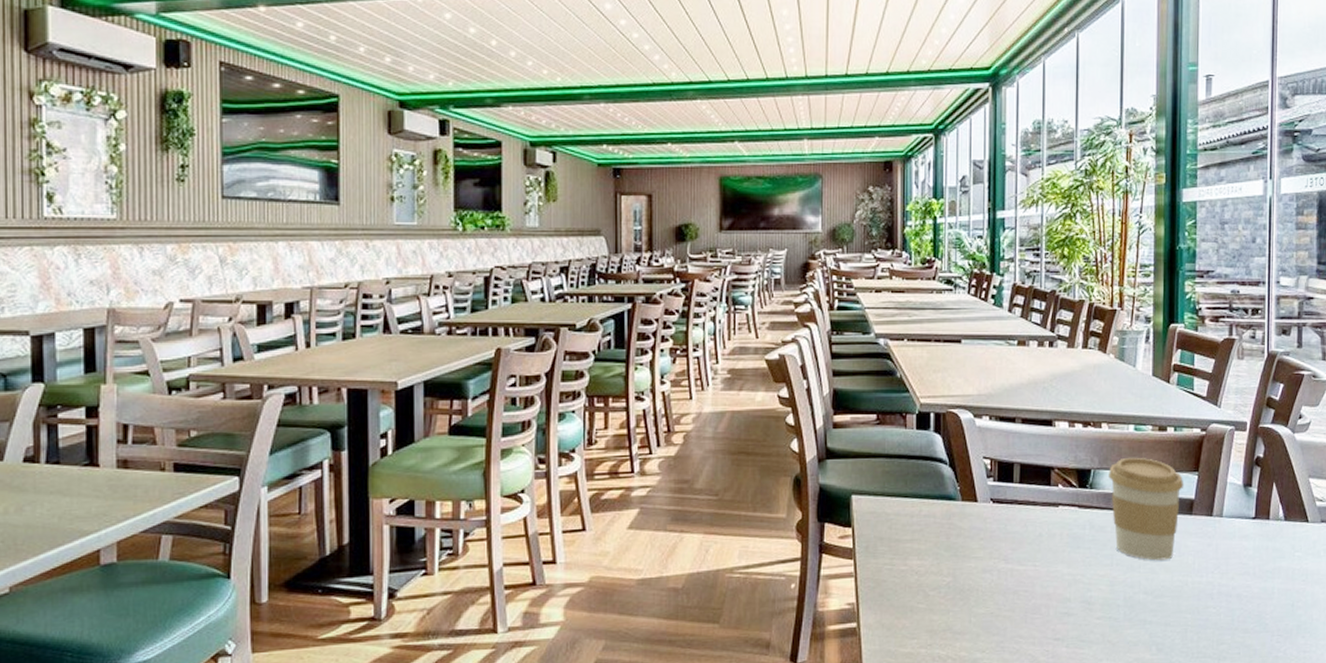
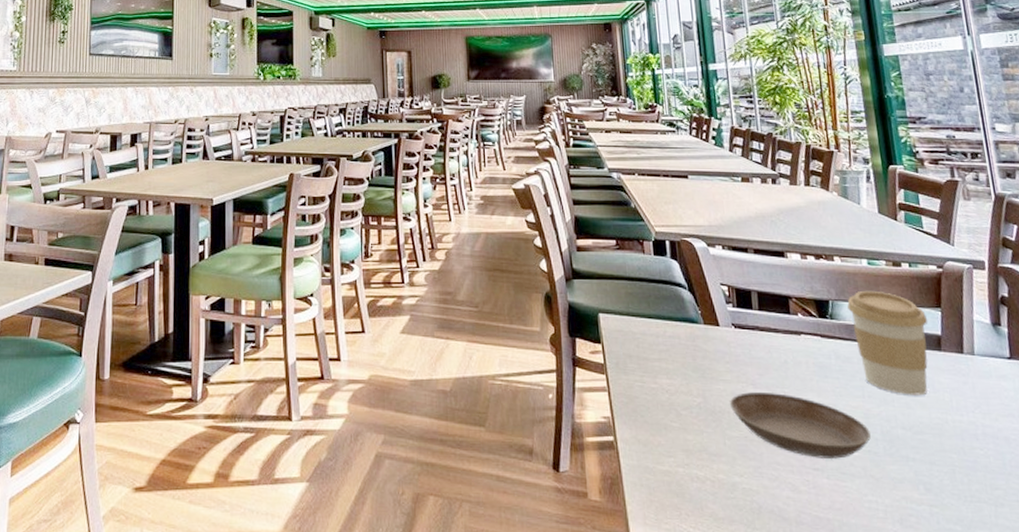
saucer: none [980,567,1113,629] -> present [730,392,871,459]

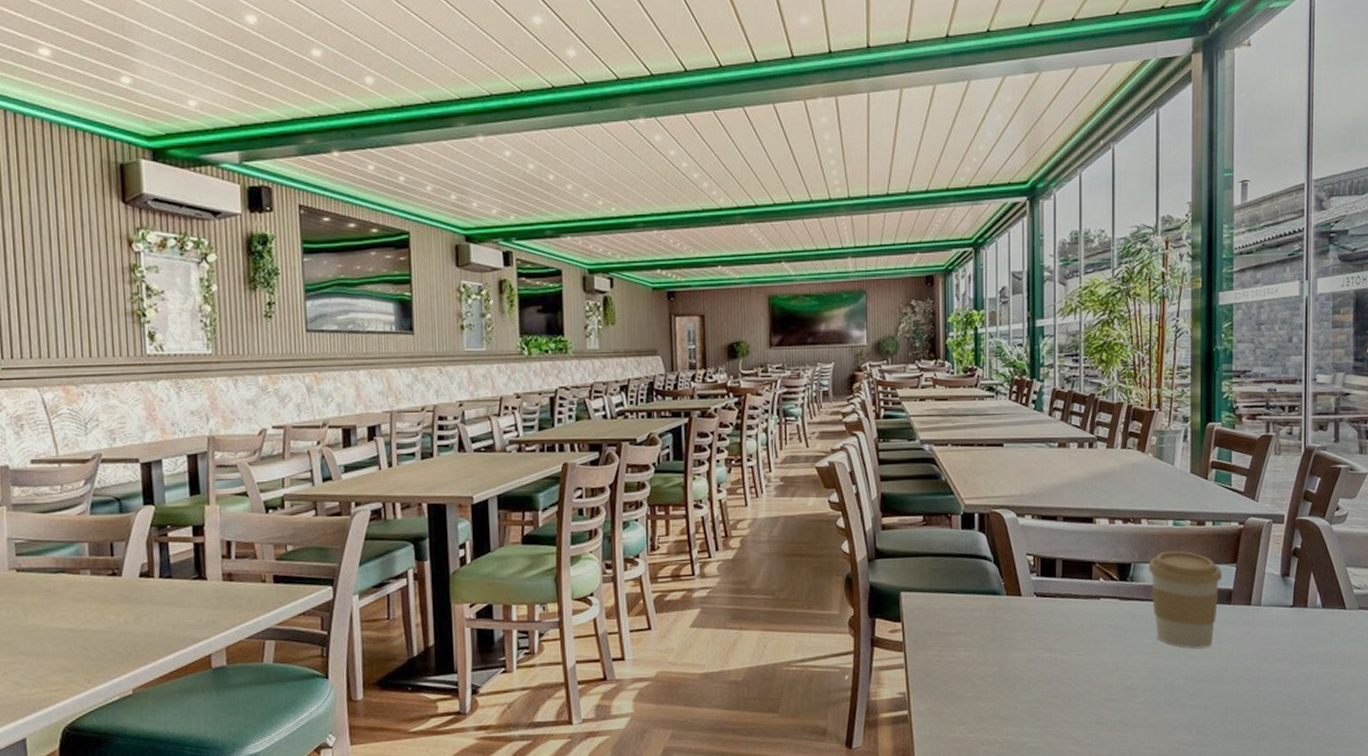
saucer: present [730,392,871,459] -> none [1025,656,1154,713]

